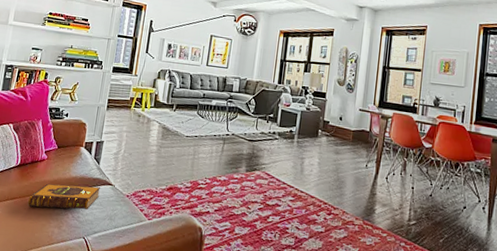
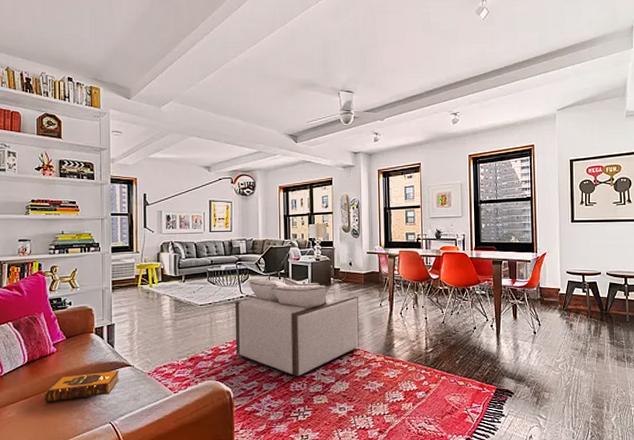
armchair: none [213,119,344,225] -> present [235,278,359,376]

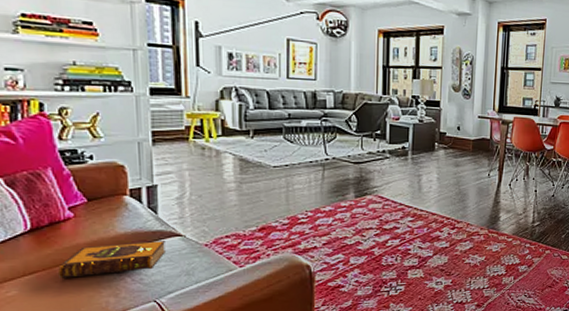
armchair: present [235,278,359,376] -> none [317,140,465,249]

